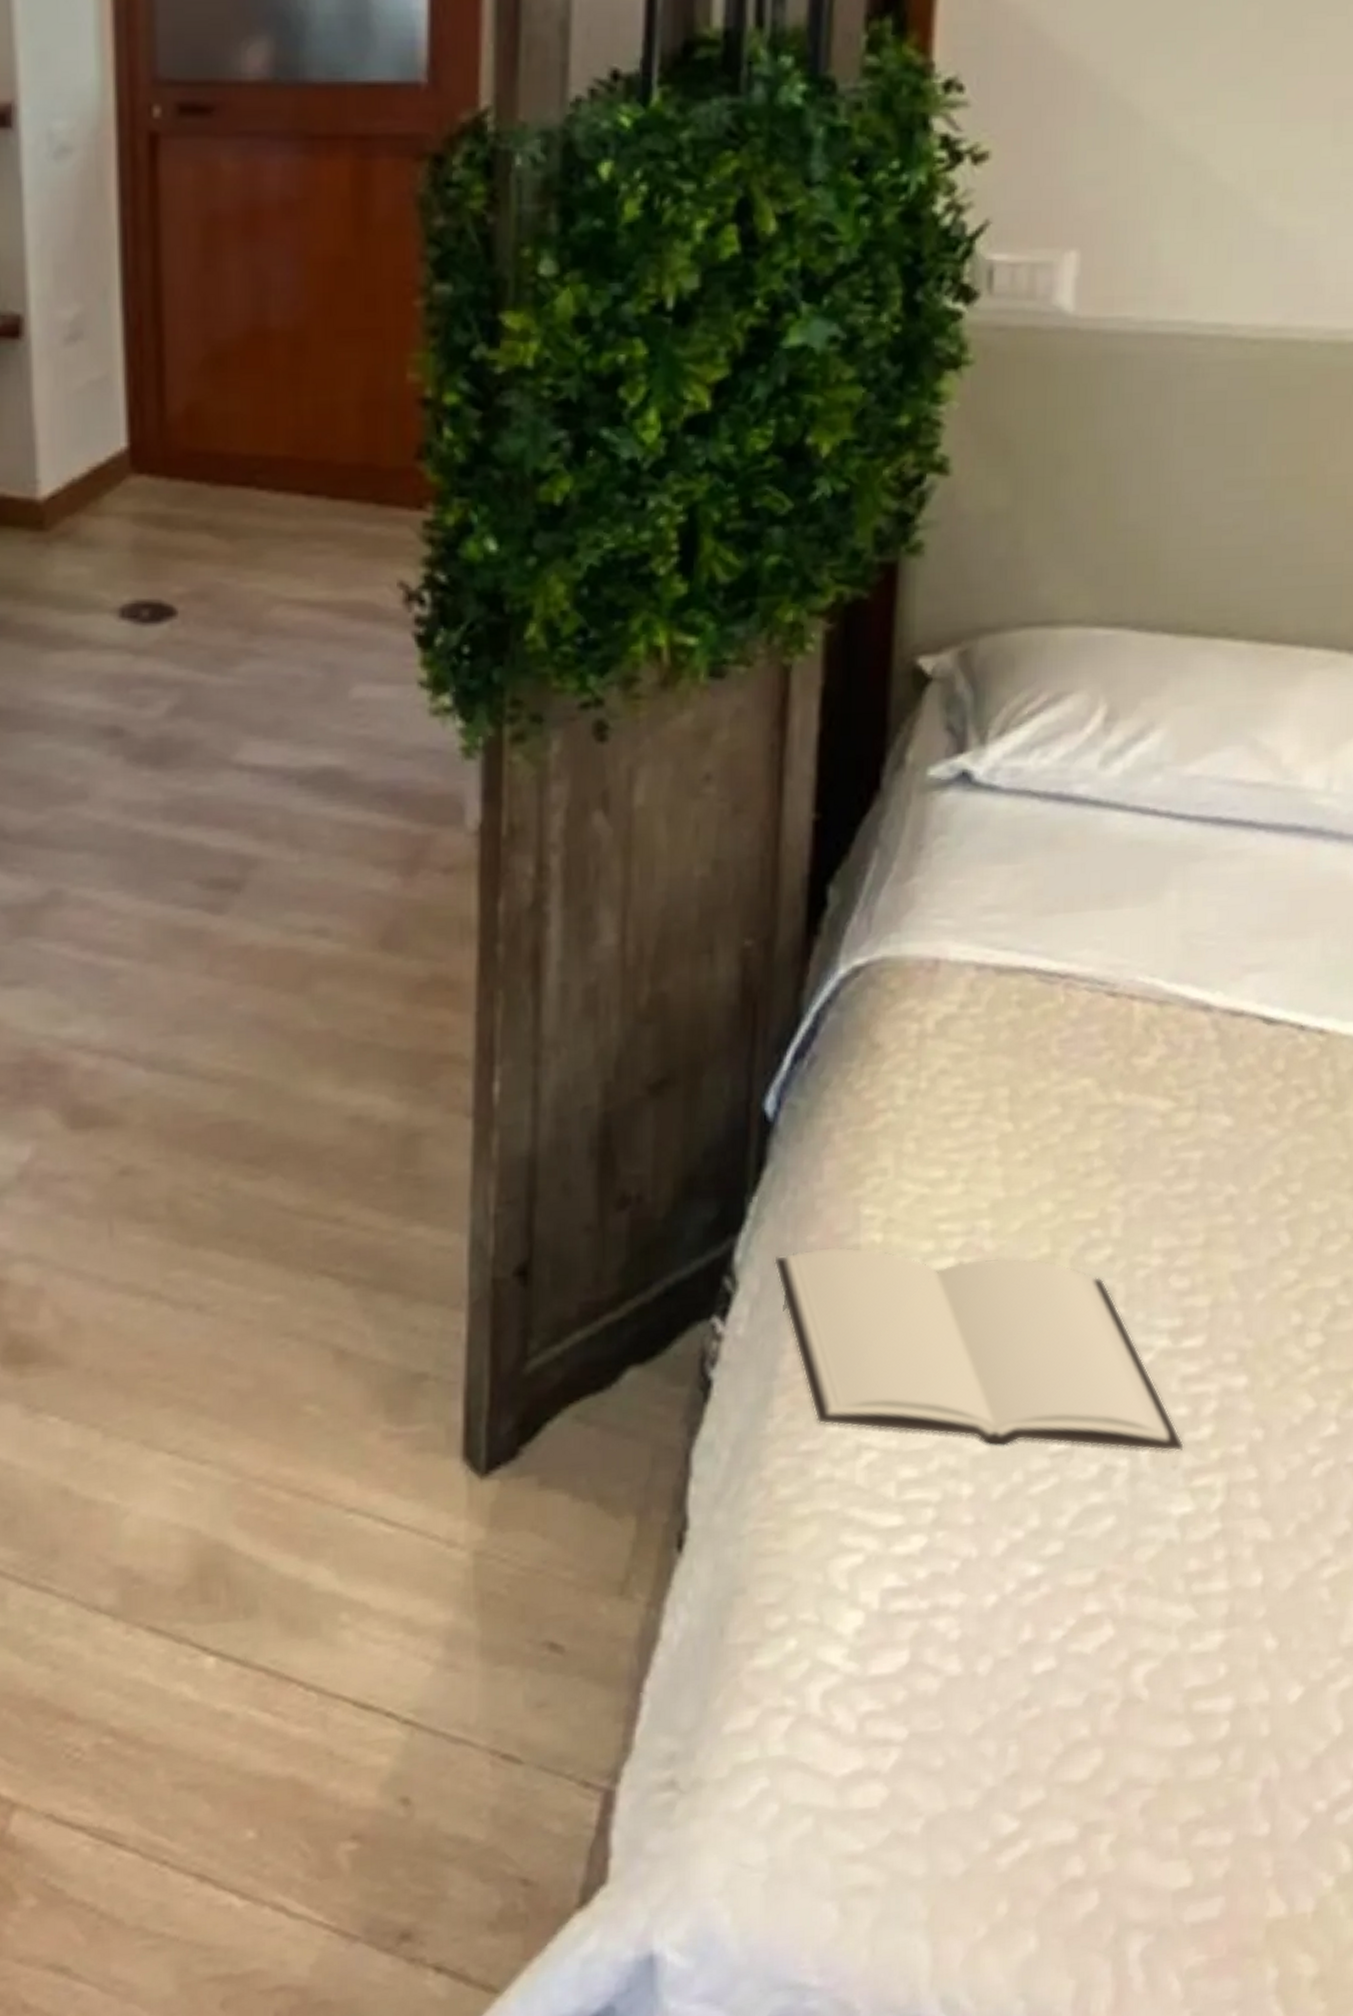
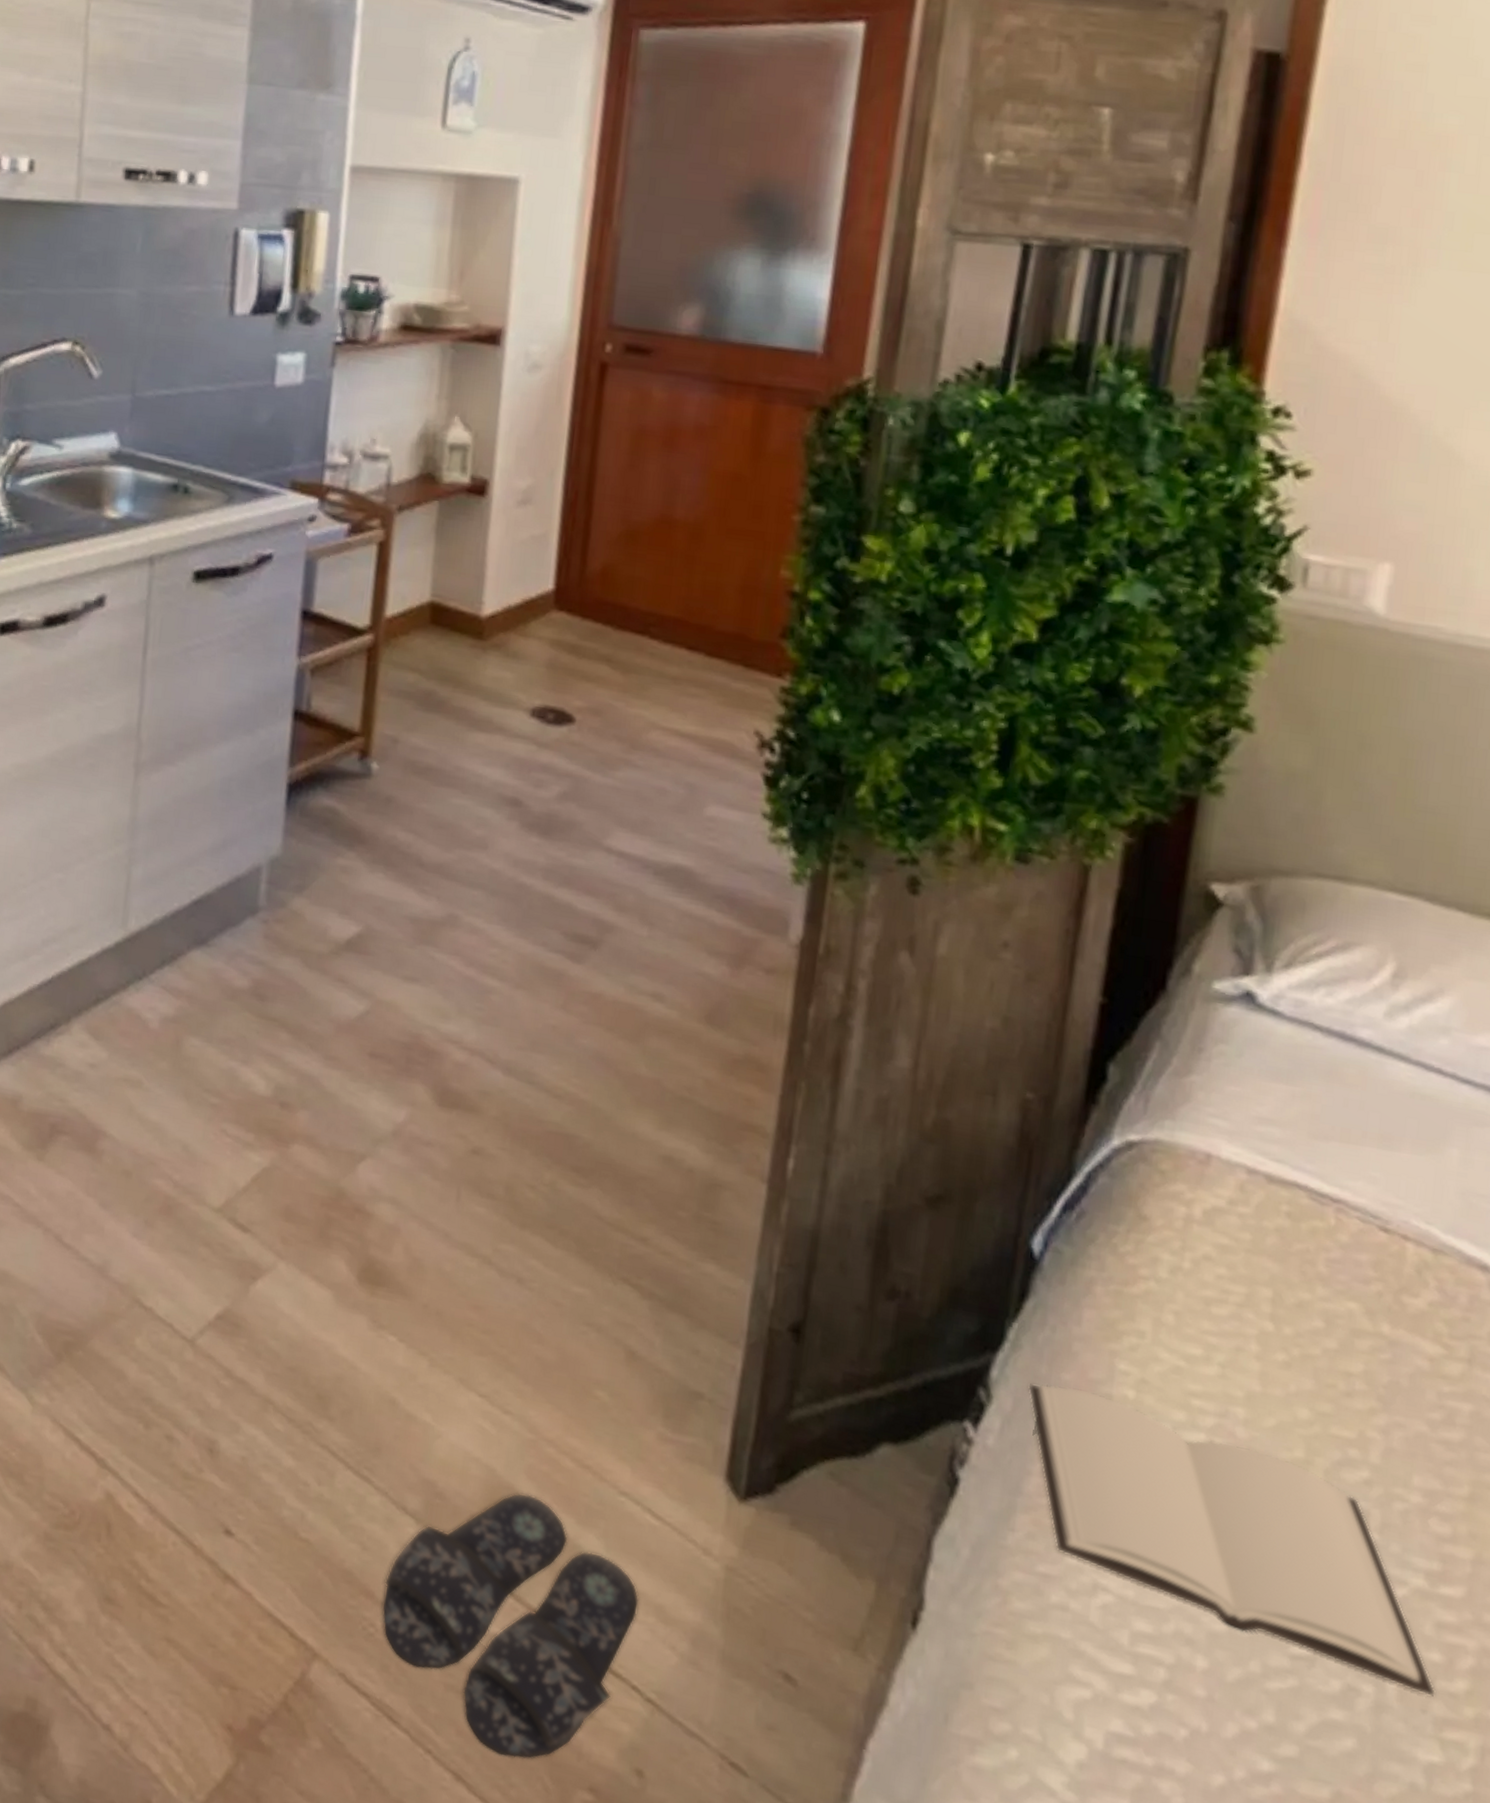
slippers: none [86,1544,383,1839] -> present [382,1493,639,1760]

